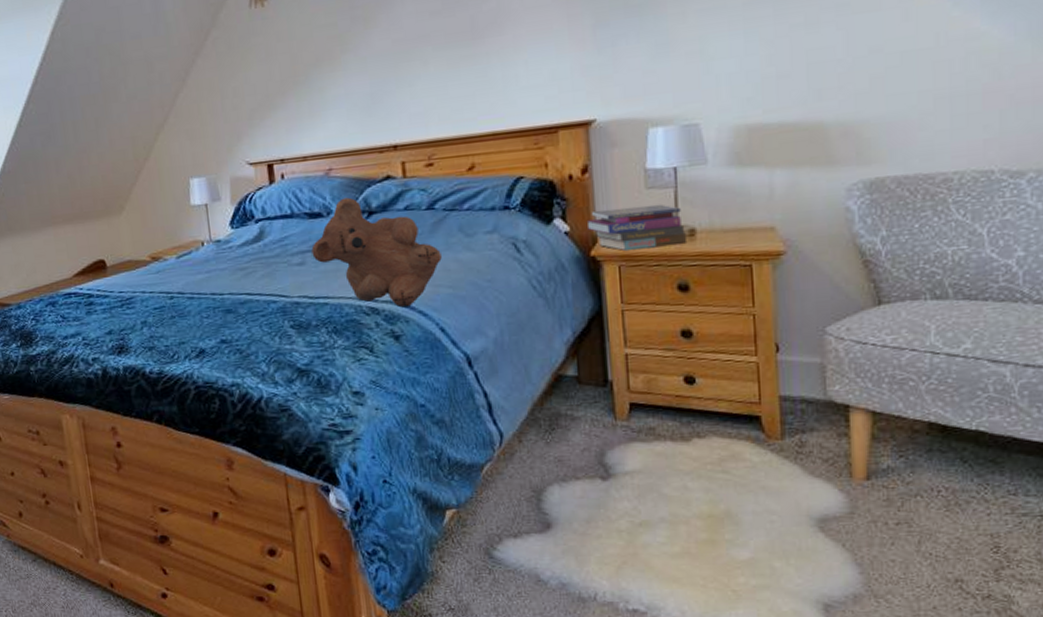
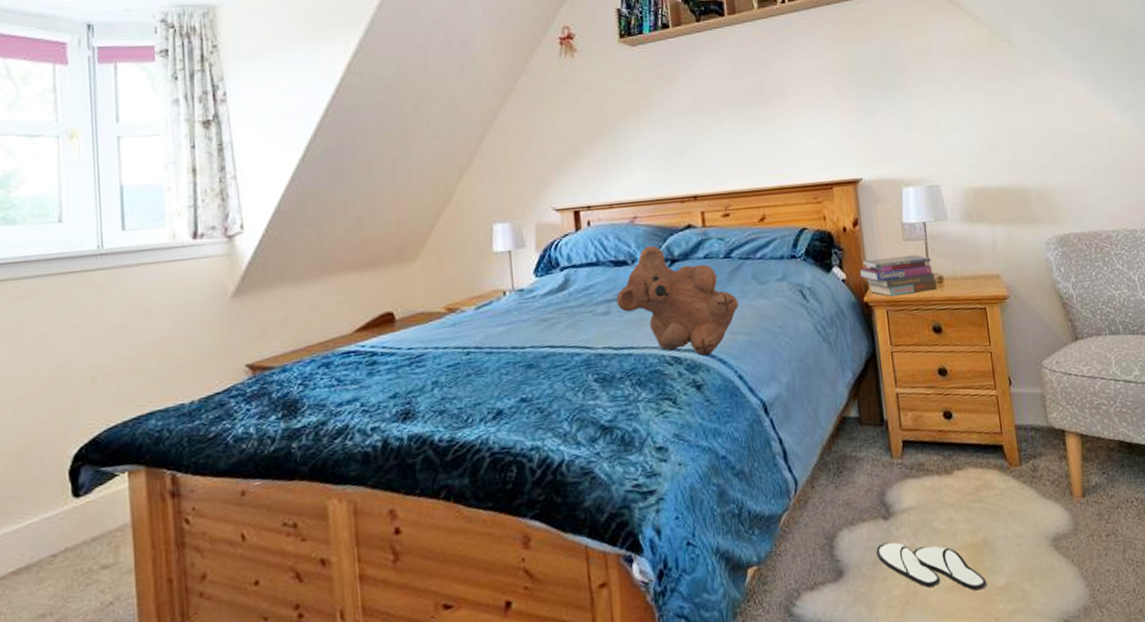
slippers: none [591,502,726,561] -> present [876,542,987,591]

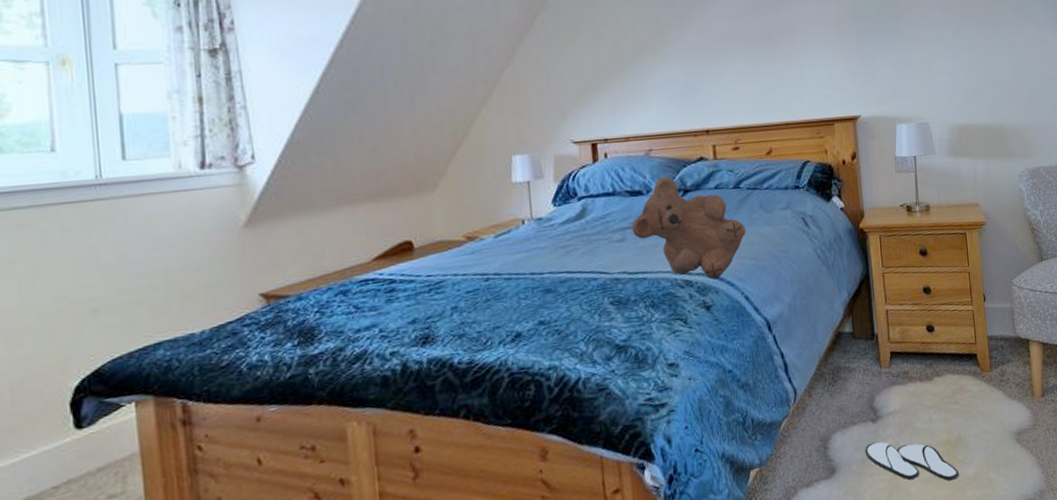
books: present [860,254,937,297] -> none [857,185,924,224]

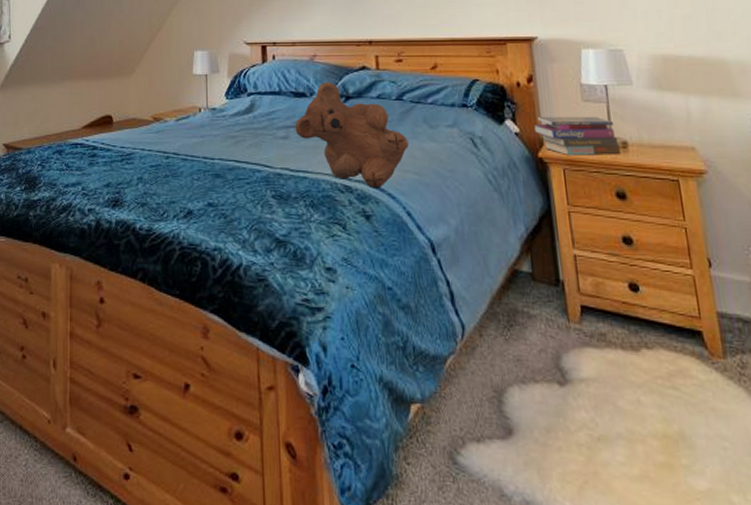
books: none [857,185,924,224] -> present [534,116,620,156]
slippers: present [865,442,960,481] -> none [550,410,685,489]

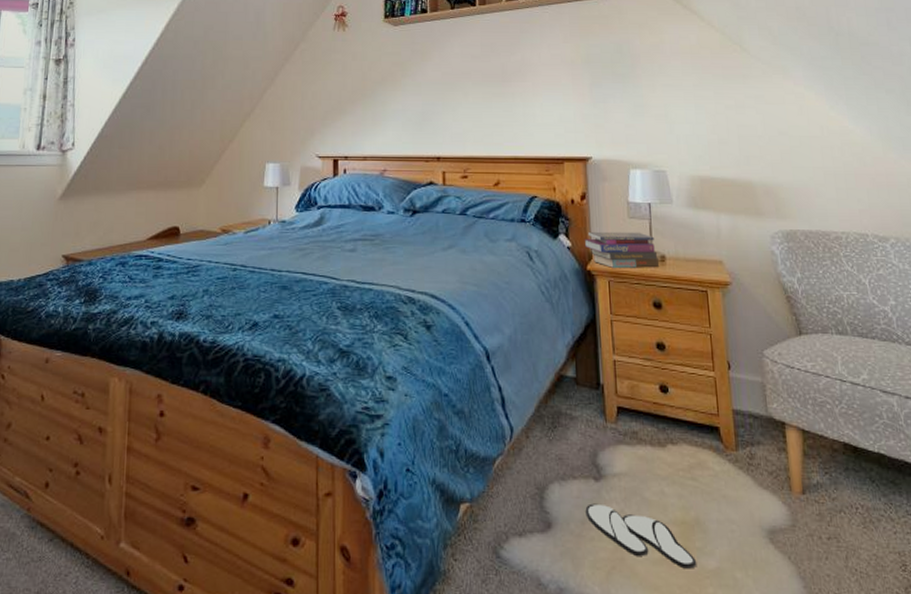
teddy bear: present [295,82,409,189] -> none [363,196,470,300]
slippers: none [550,410,685,489] -> present [585,503,697,569]

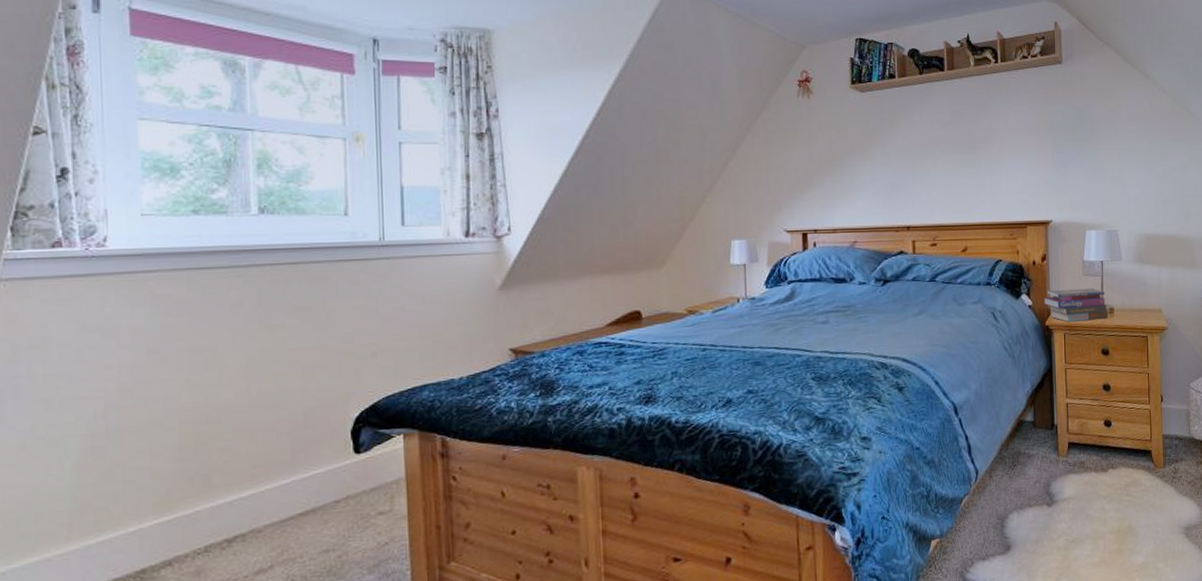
slippers: present [585,503,697,569] -> none [1039,524,1128,567]

